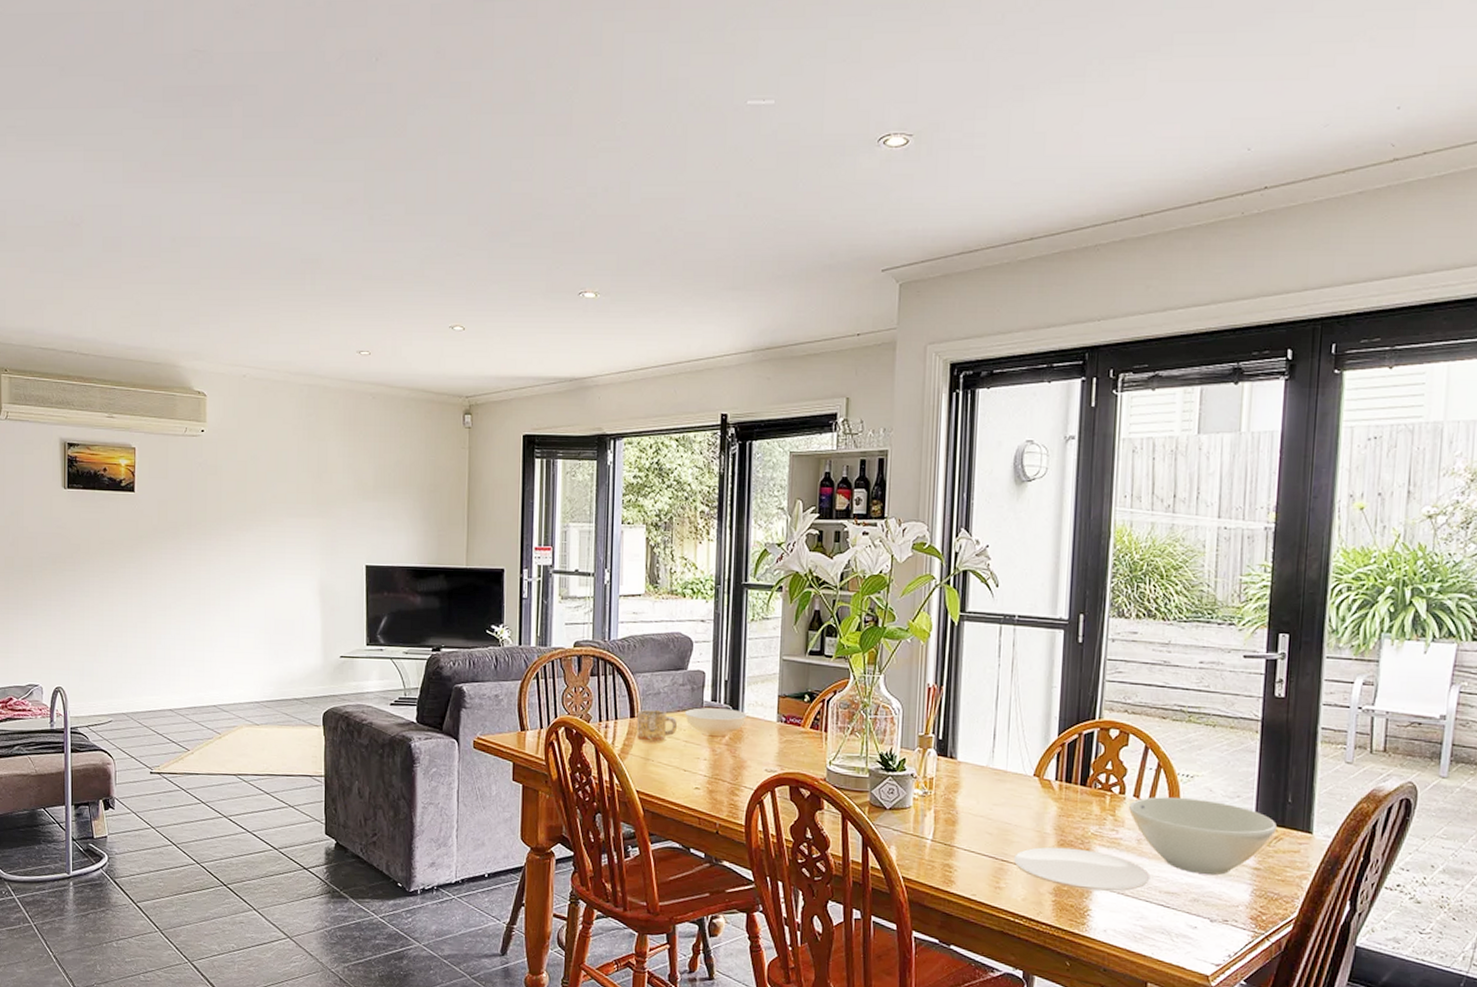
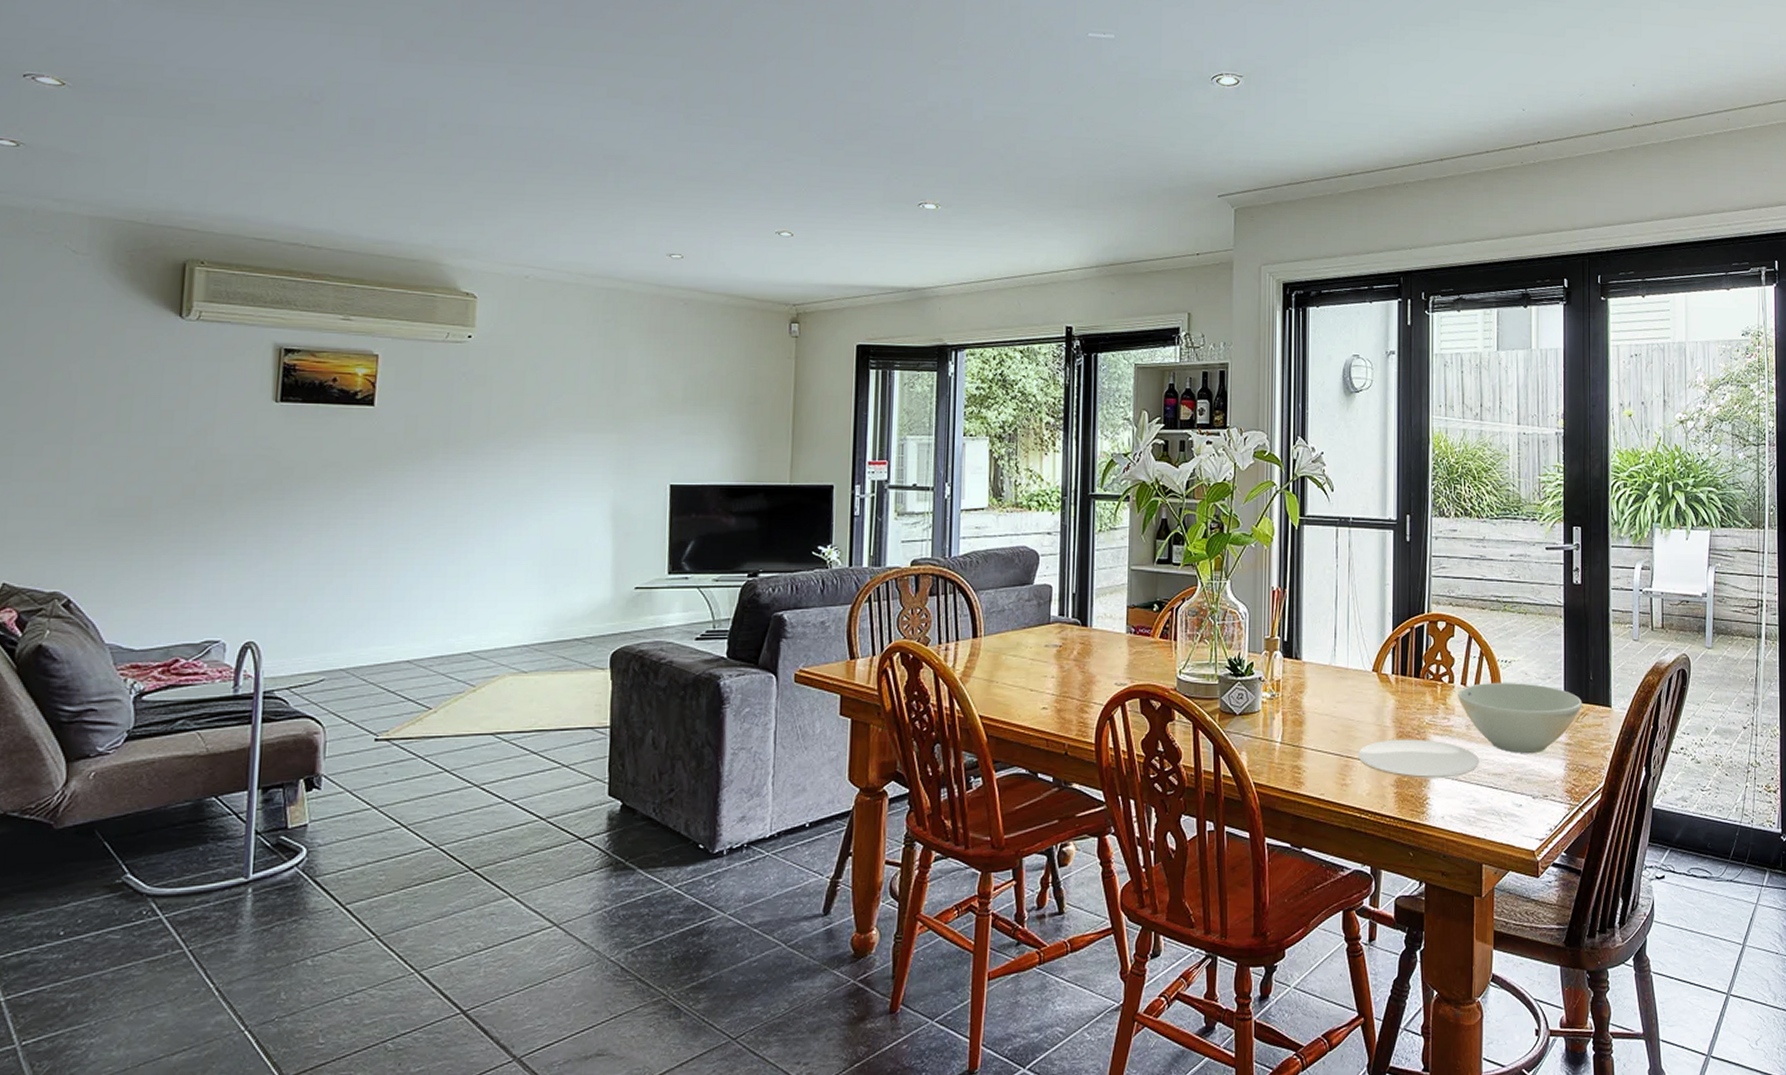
mug: present [637,709,677,743] -> none [980,627,1023,663]
bowl: present [684,707,747,737] -> none [1030,623,1095,653]

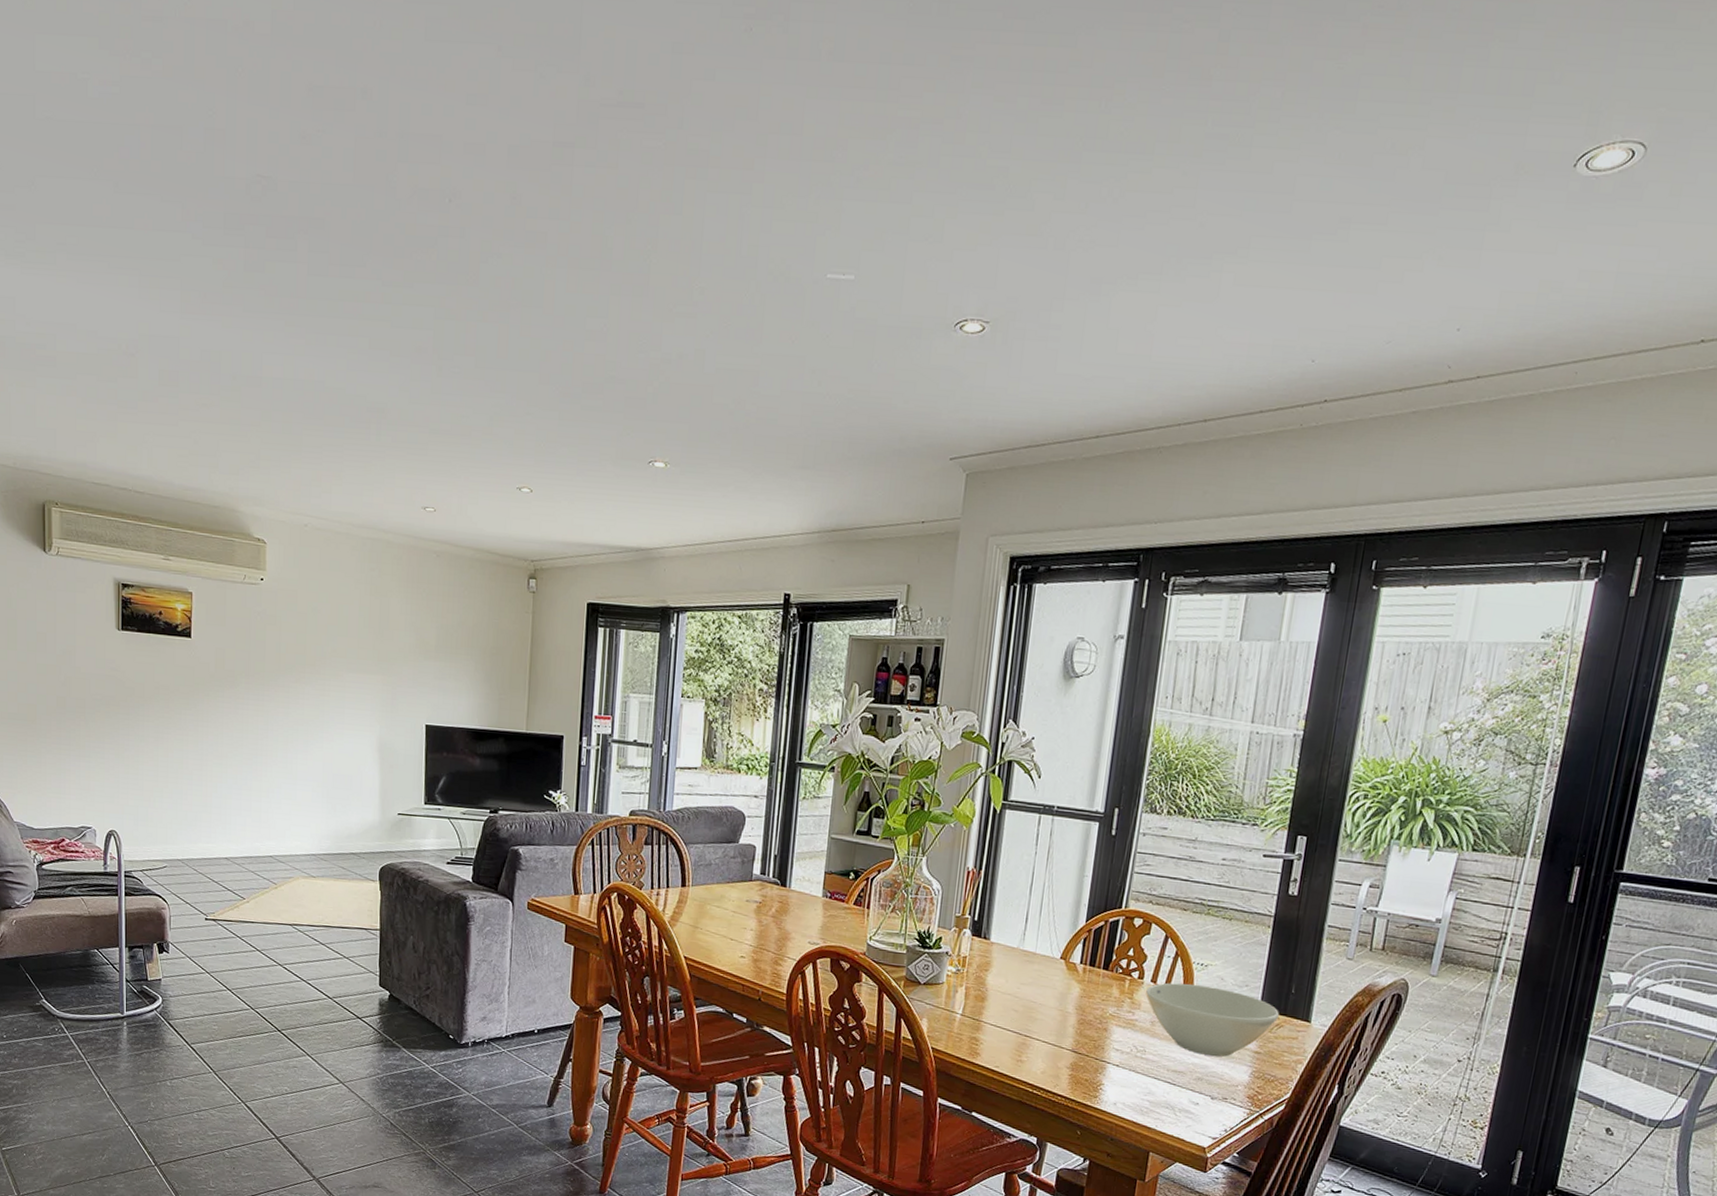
plate: present [1357,739,1480,779] -> none [1035,1025,1160,1069]

